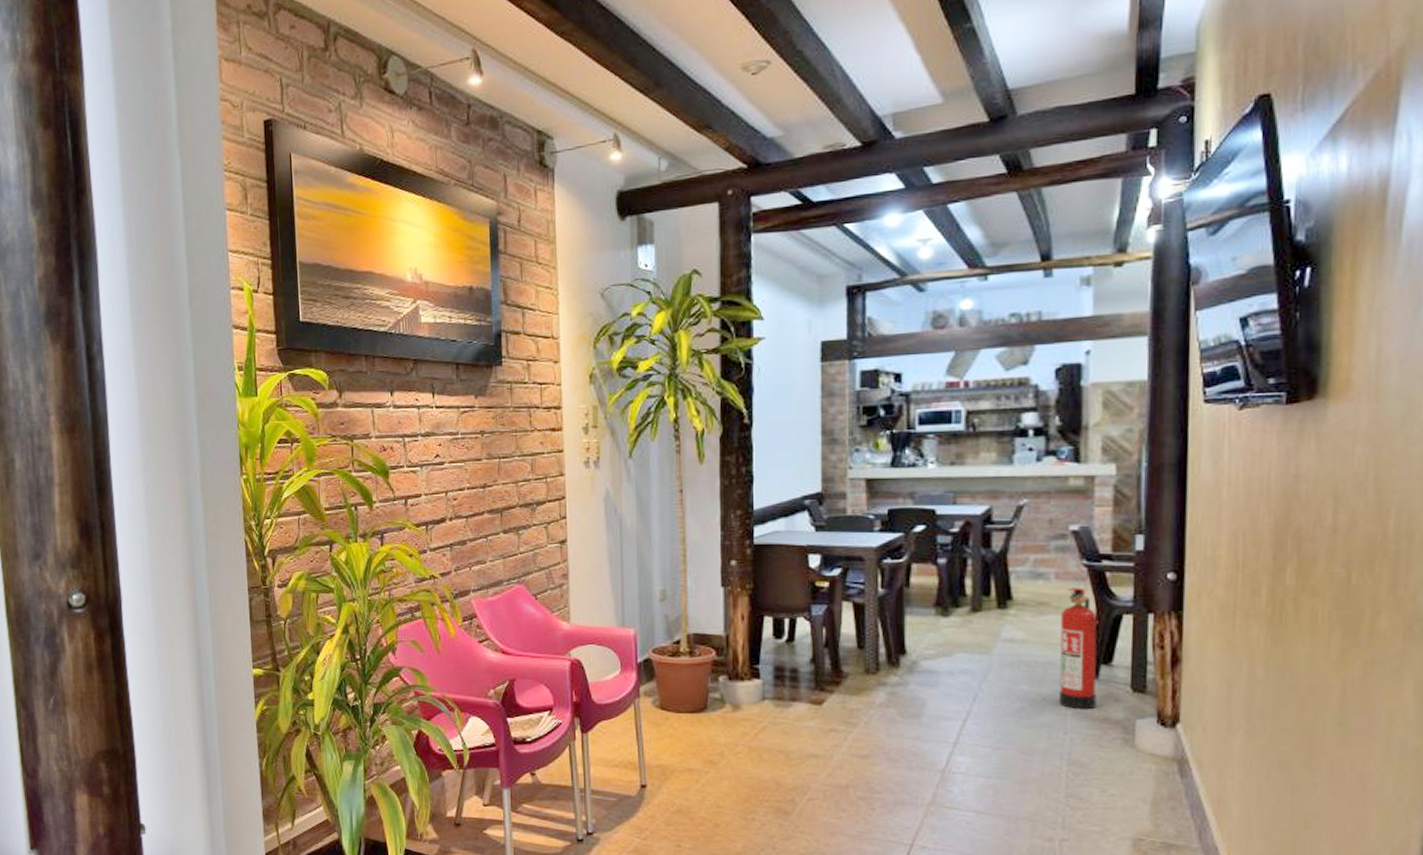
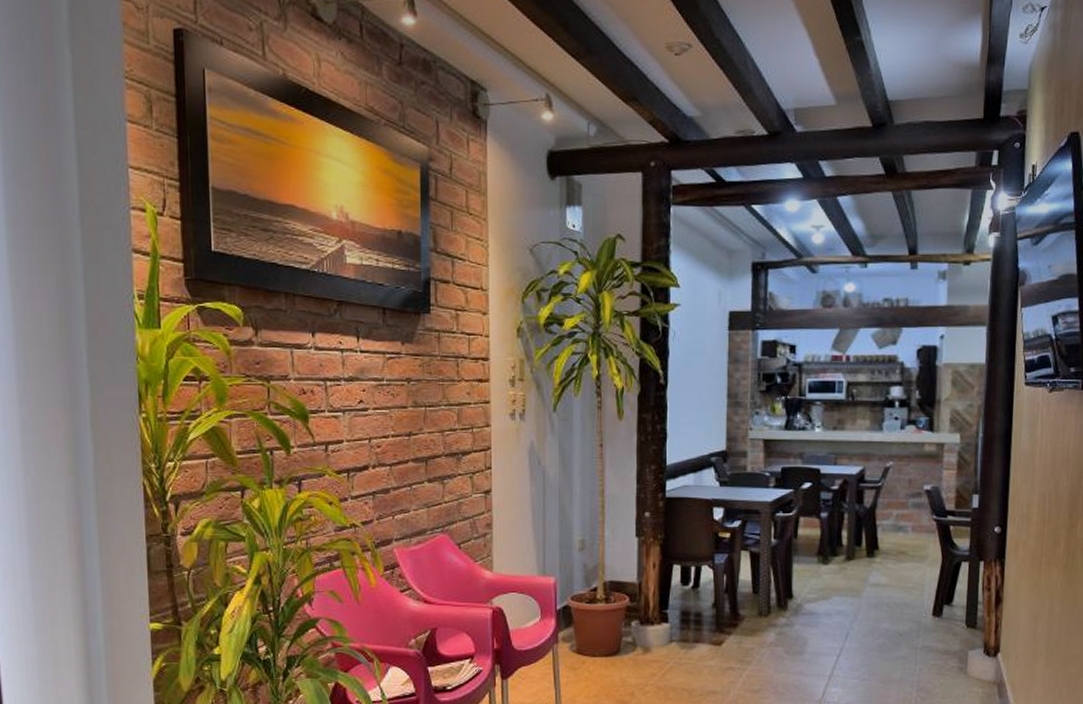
fire extinguisher: present [1059,587,1099,710] -> none [912,539,944,644]

